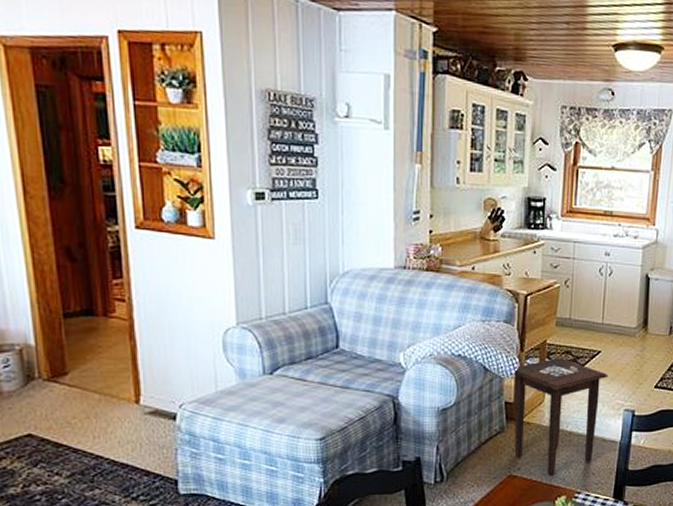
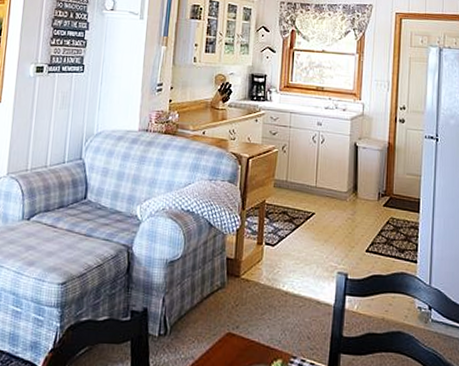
side table: present [513,358,609,476] -> none [233,217,322,337]

